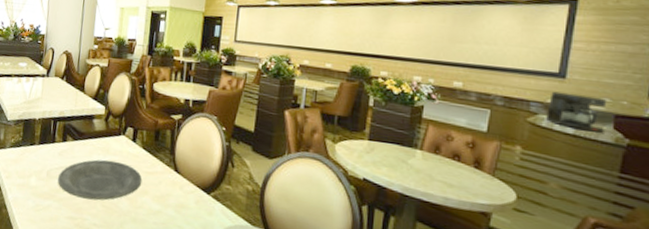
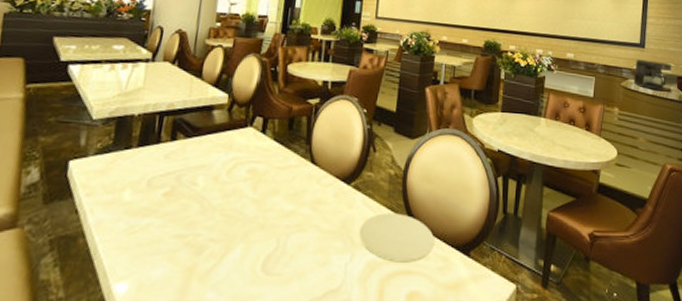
dish: present [57,159,143,201] -> none [161,158,273,209]

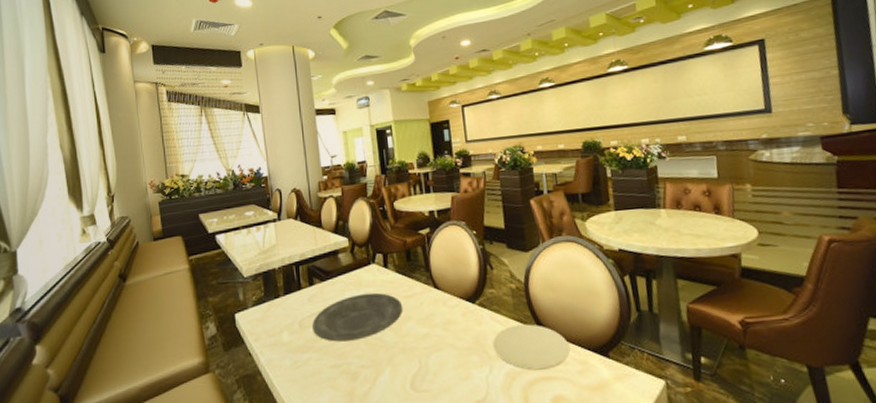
dish: none [161,158,273,209] -> present [311,292,403,342]
coffee maker: present [634,59,672,92] -> none [763,124,816,158]

